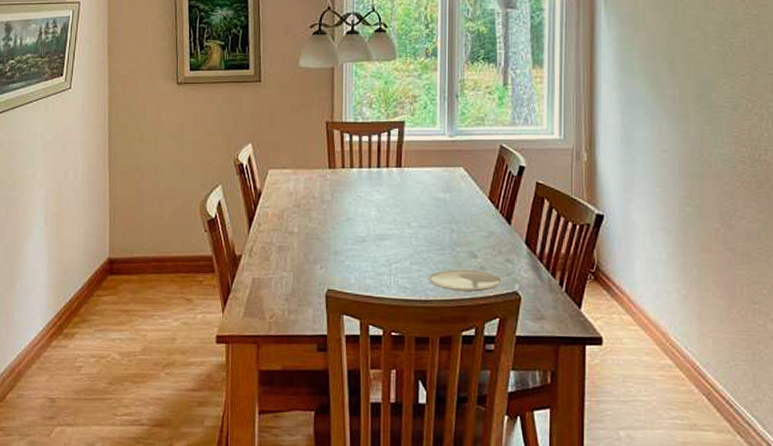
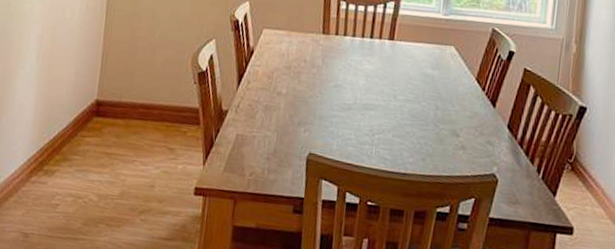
plate: present [429,269,502,292] -> none [409,145,481,170]

